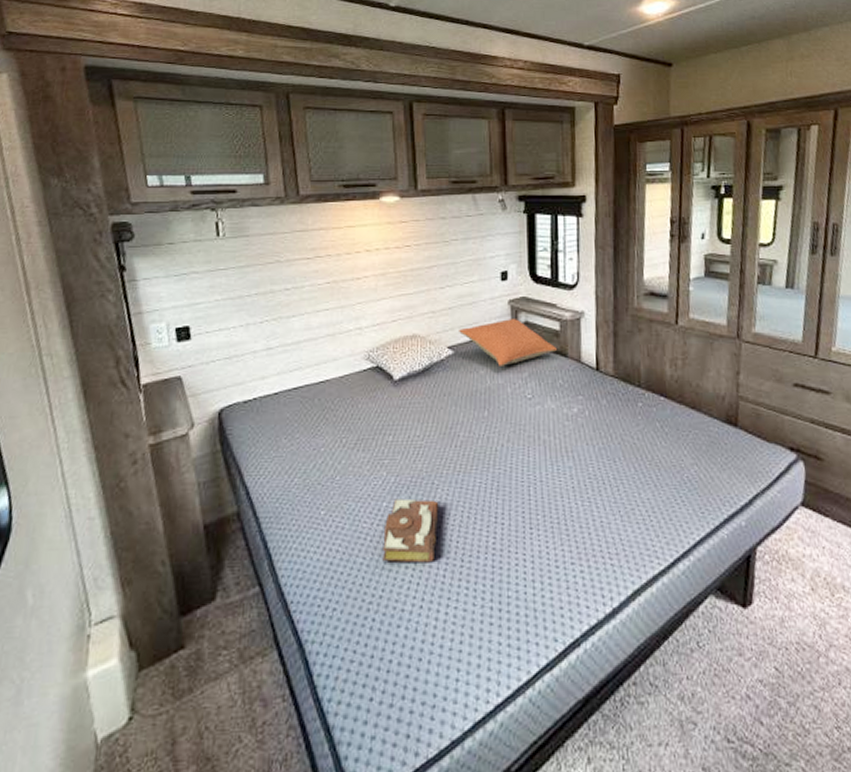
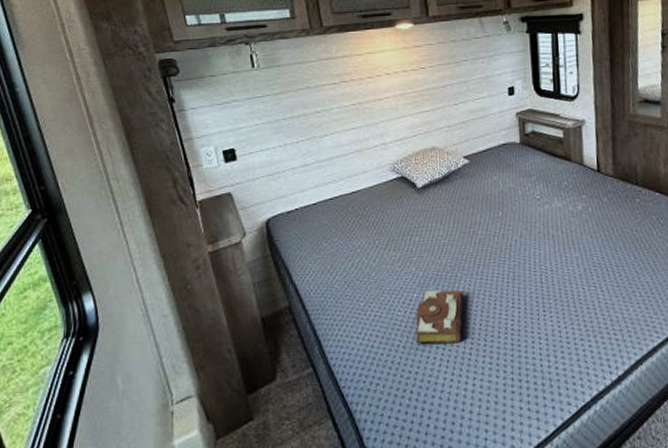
pillow: present [459,318,558,366] -> none [473,128,562,172]

